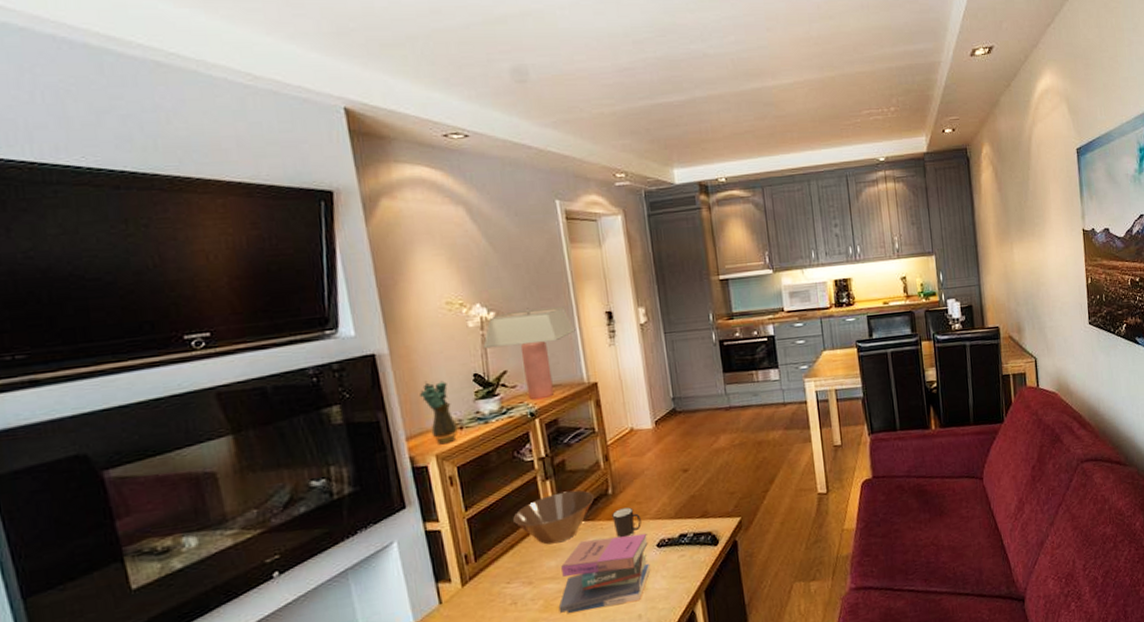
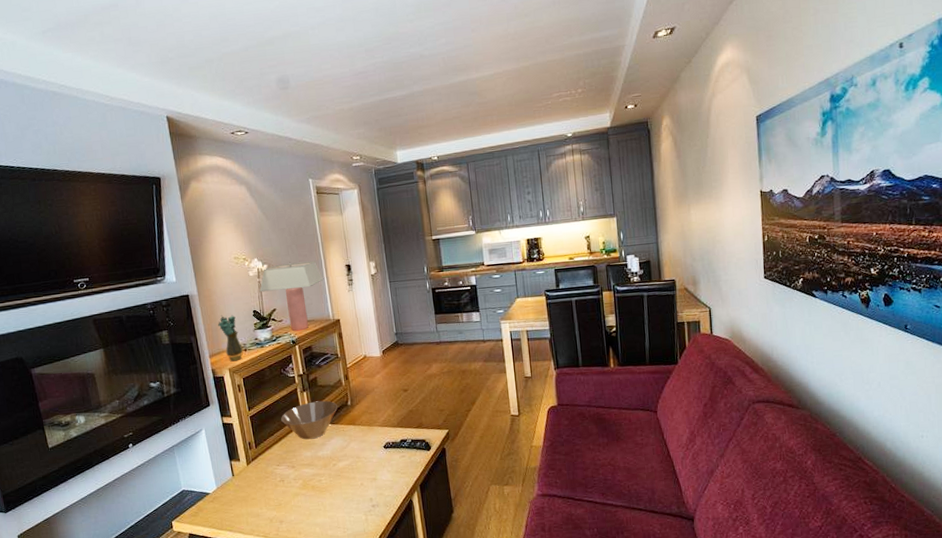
books: present [558,533,651,613] -> none [313,436,379,492]
mug: present [612,507,642,539] -> none [350,416,372,439]

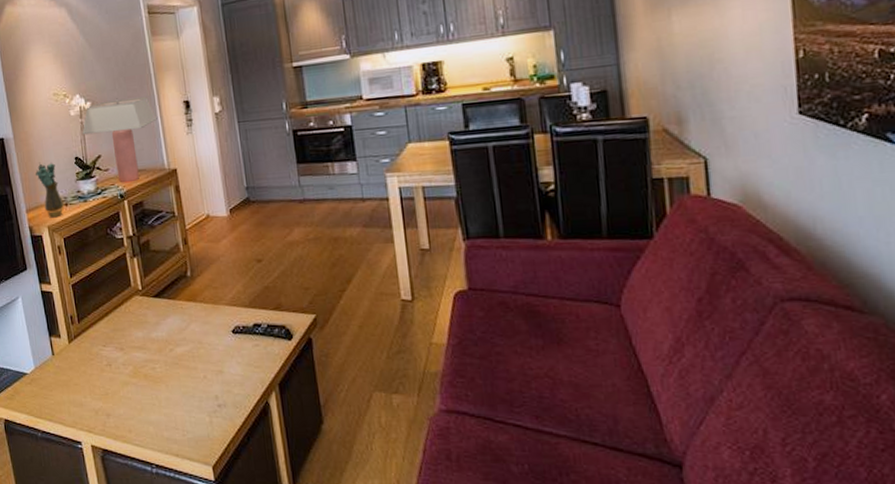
bowl: present [281,400,338,440] -> none [107,269,176,317]

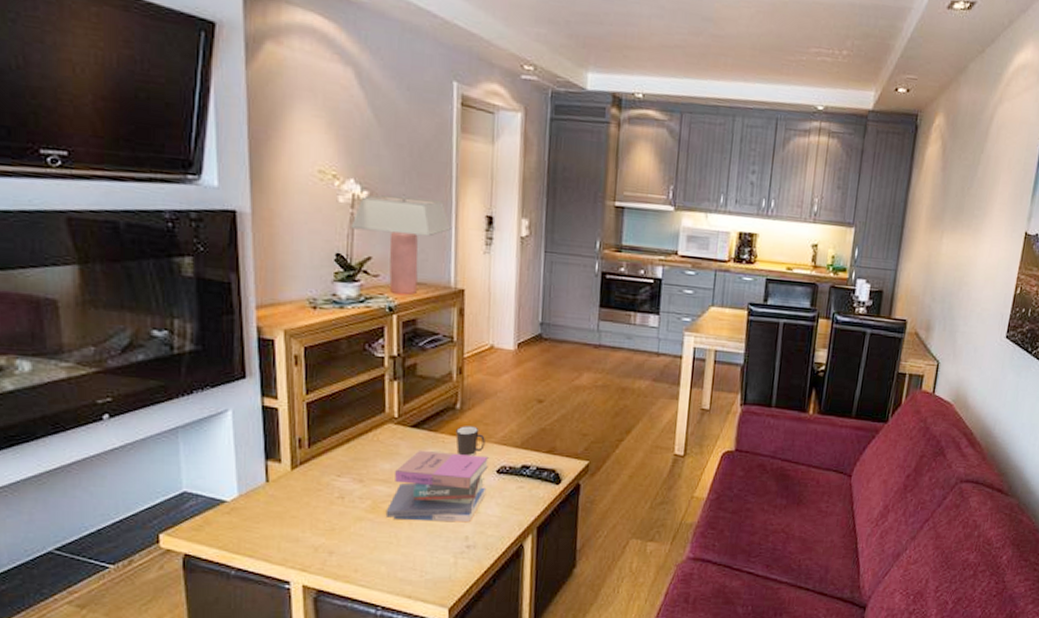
vase: present [35,162,64,218] -> none [275,250,311,321]
books: none [145,317,227,383] -> present [385,450,489,523]
mug: none [190,291,218,320] -> present [455,426,485,457]

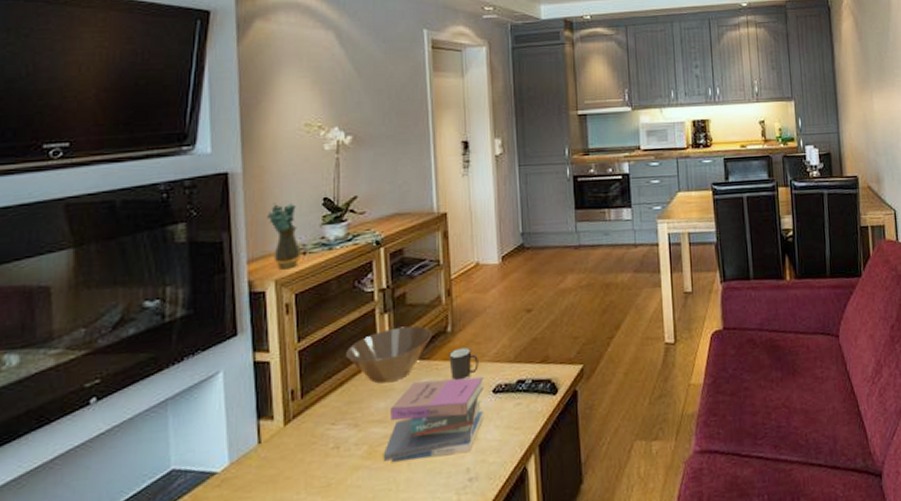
vase: none [275,250,311,321] -> present [266,202,300,270]
table lamp: present [351,194,451,296] -> none [337,134,430,228]
bowl: none [354,396,442,447] -> present [346,325,433,384]

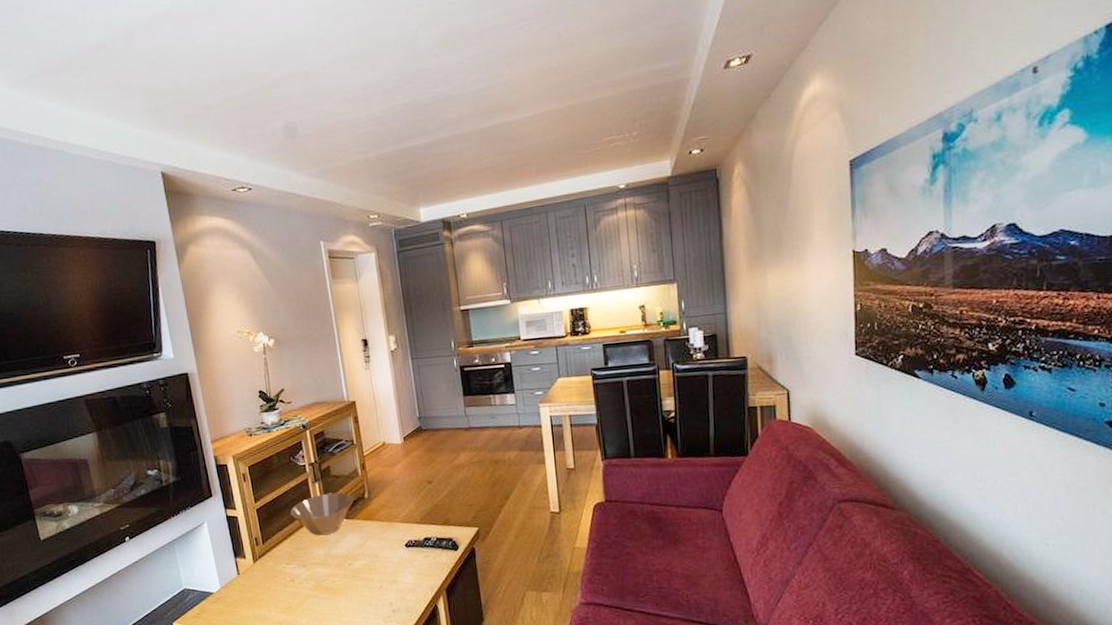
vase: present [266,202,300,270] -> none [219,395,248,448]
books: present [383,376,484,462] -> none [326,534,400,594]
mug: present [449,347,479,381] -> none [368,510,392,536]

